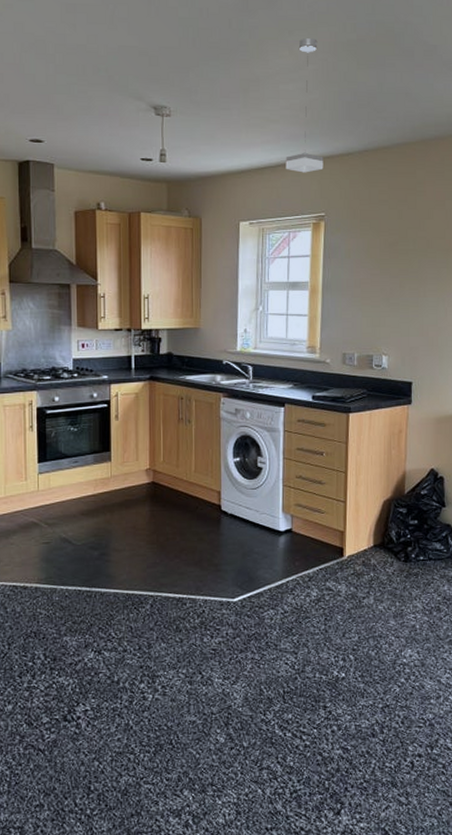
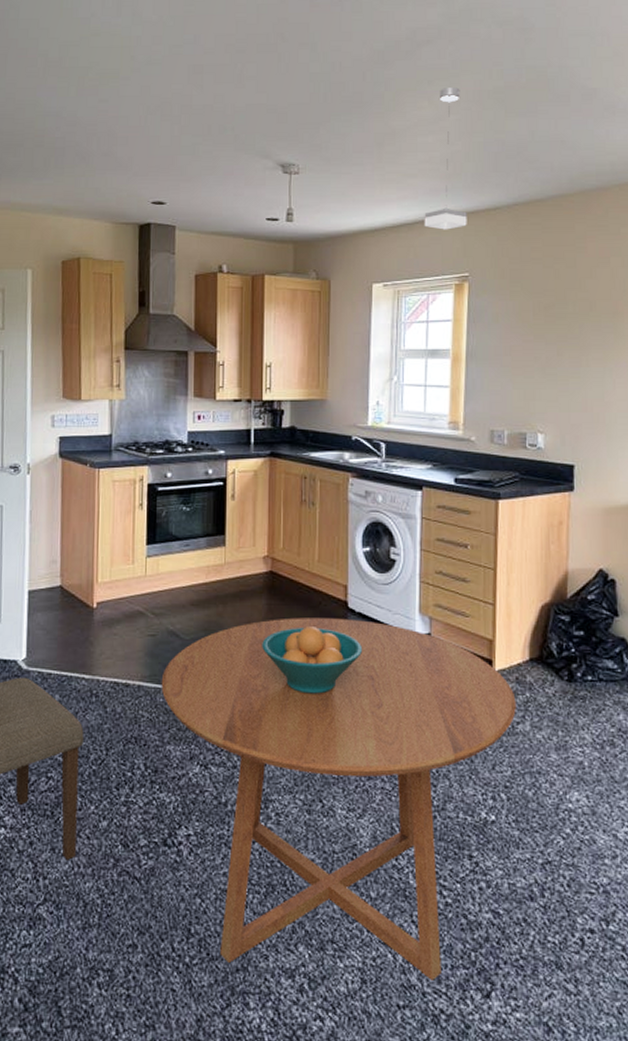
dining table: none [56,519,362,810] -> present [161,617,516,980]
fruit bowl: none [146,528,235,585] -> present [262,627,363,694]

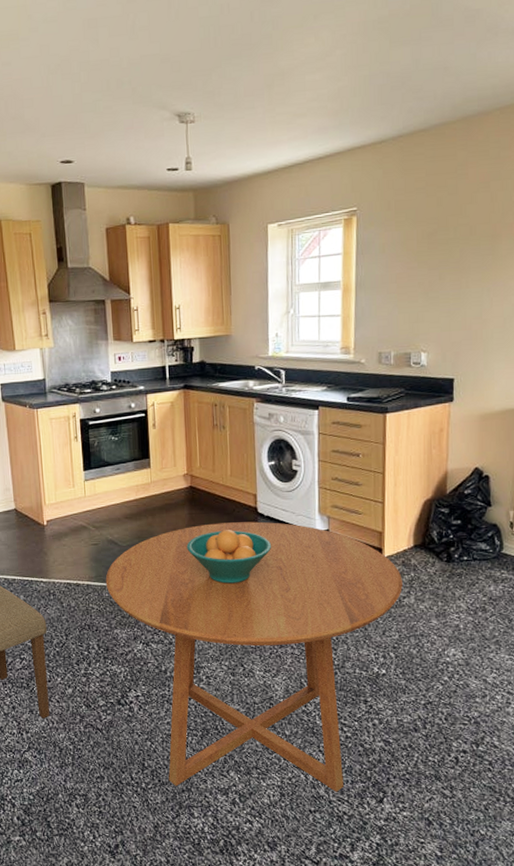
pendant lamp: present [424,86,467,230] -> none [314,19,355,167]

